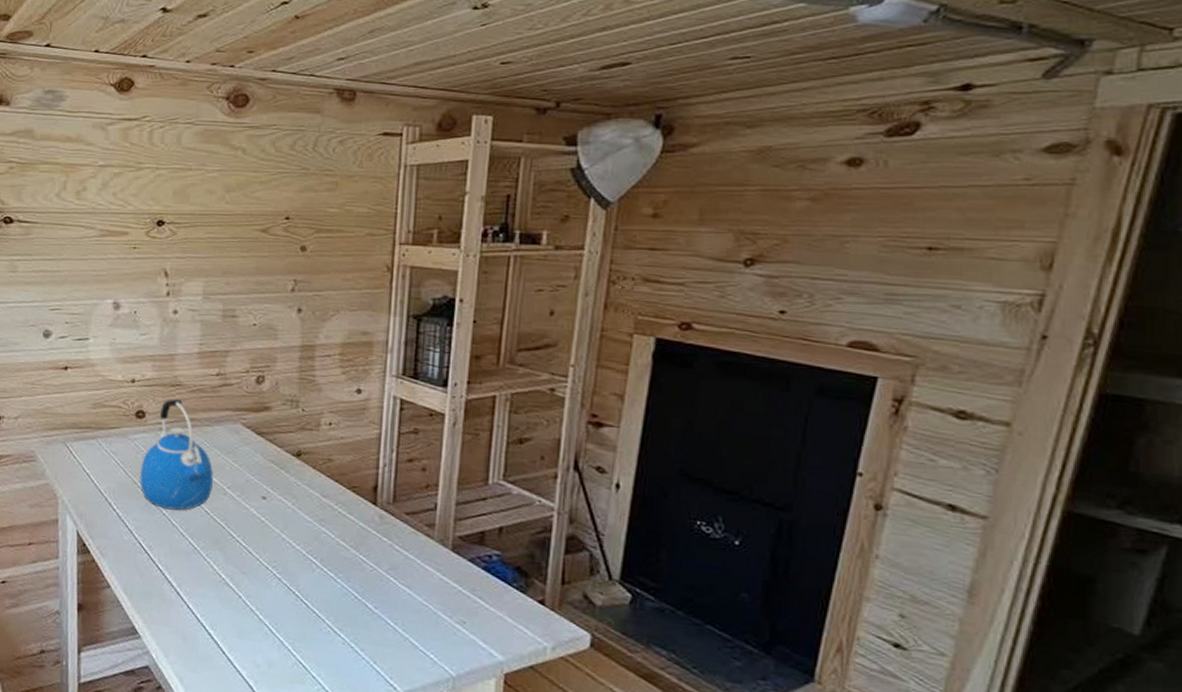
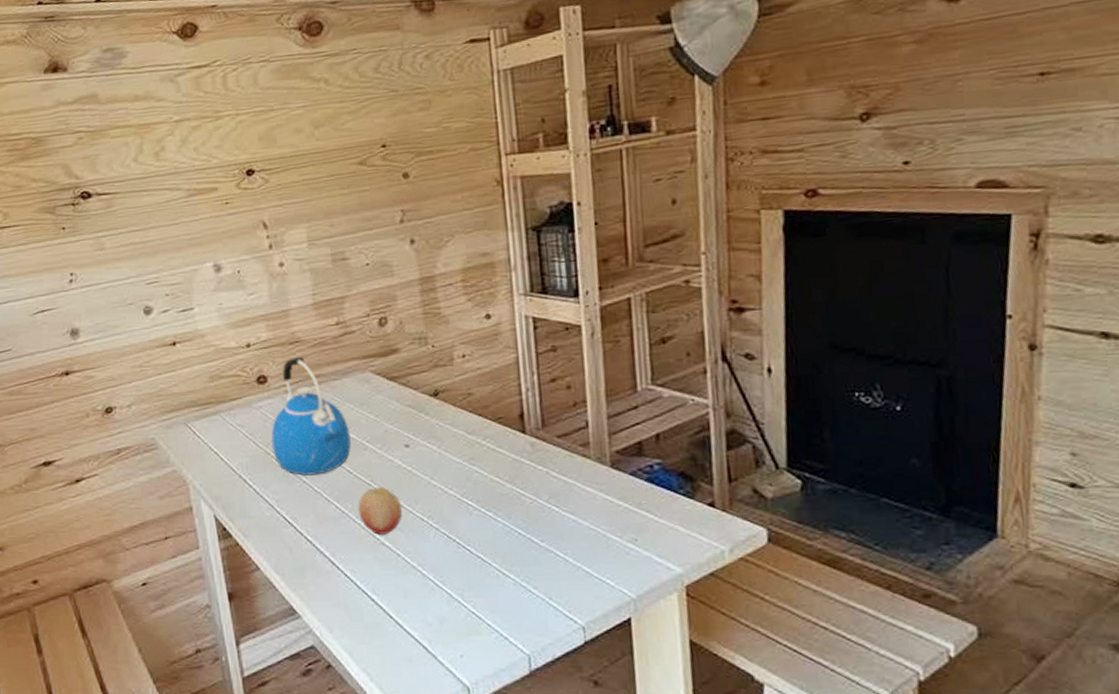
fruit: none [209,531,250,576] -> present [358,487,402,535]

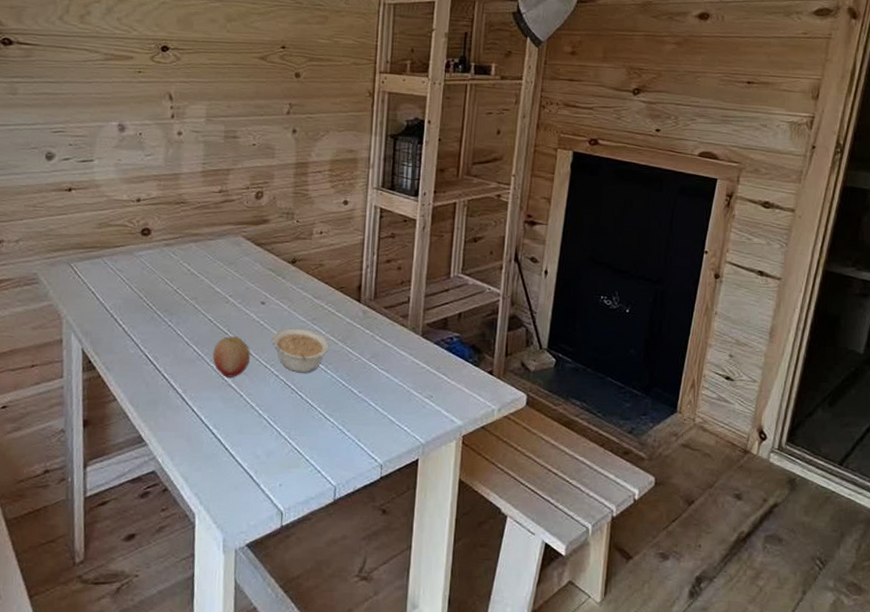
kettle: present [271,357,351,476] -> none [145,216,216,321]
legume: none [424,470,495,524] -> present [272,327,329,373]

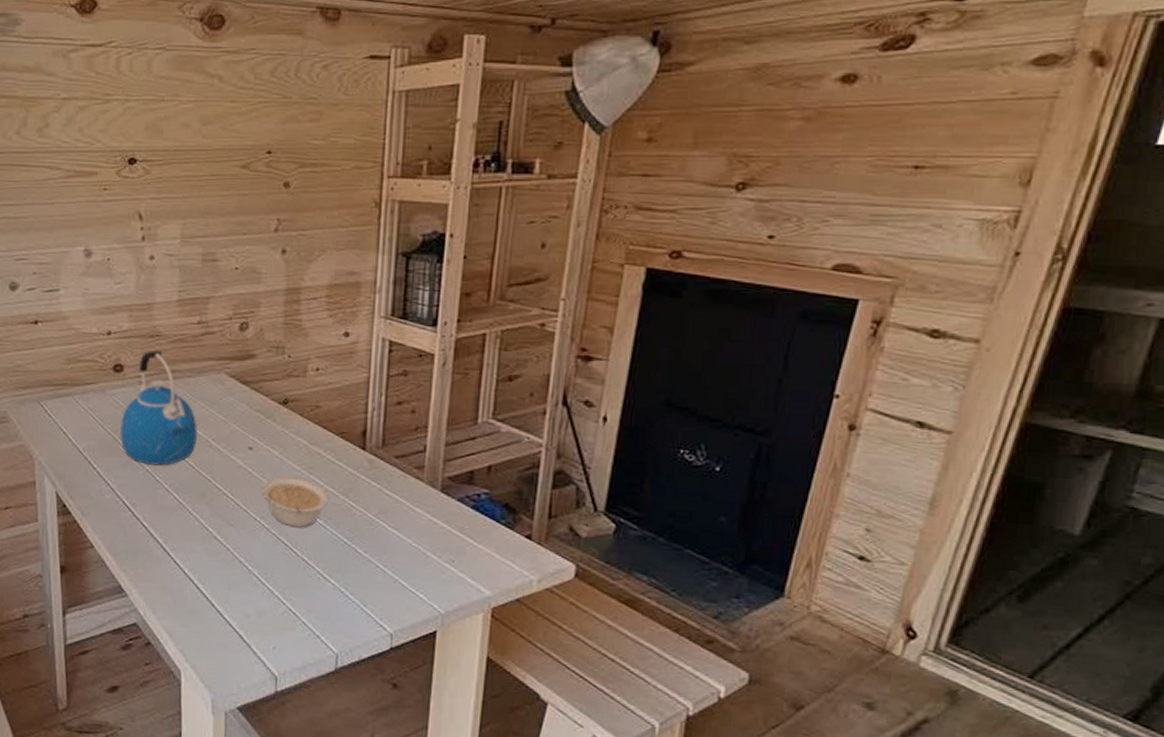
kettle: none [145,216,216,321] -> present [120,350,197,466]
fruit: present [212,336,250,377] -> none [195,484,237,529]

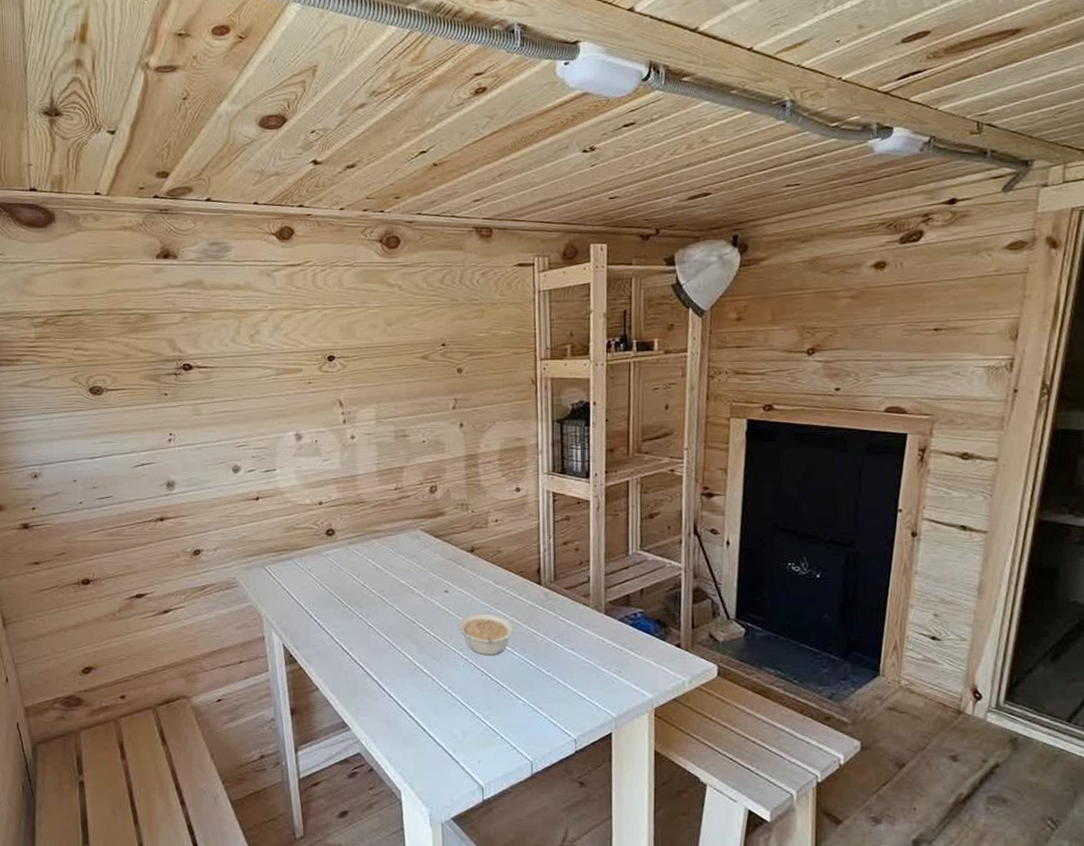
kettle: present [120,350,197,466] -> none [335,515,401,613]

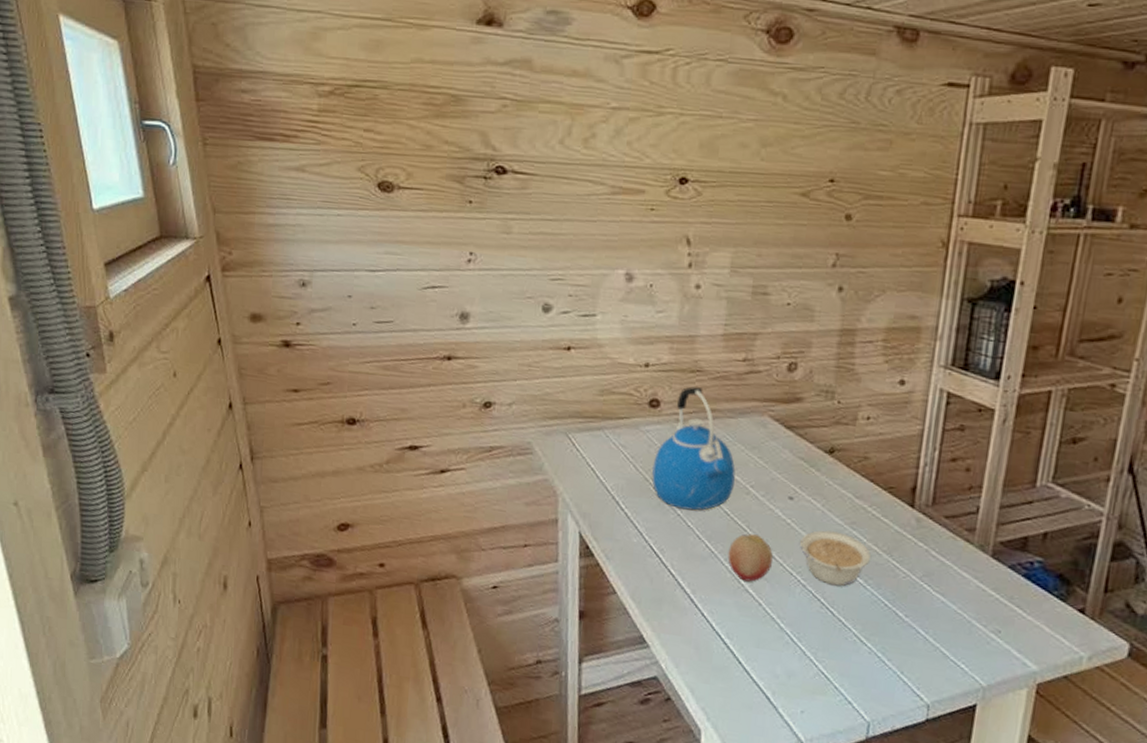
kettle: none [335,515,401,613] -> present [652,386,736,511]
fruit: none [403,625,439,663] -> present [727,534,773,582]

